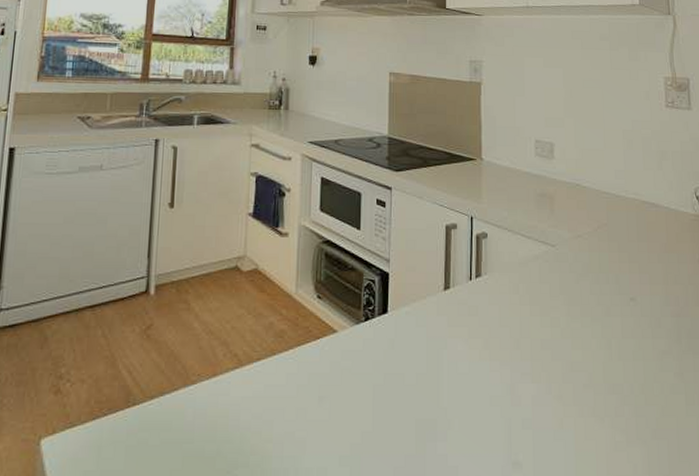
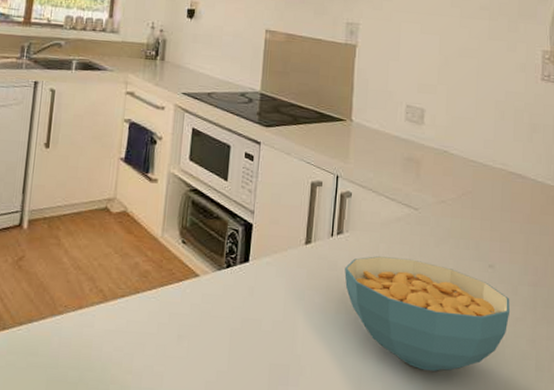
cereal bowl: none [486,297,655,414] -> present [344,256,510,371]

